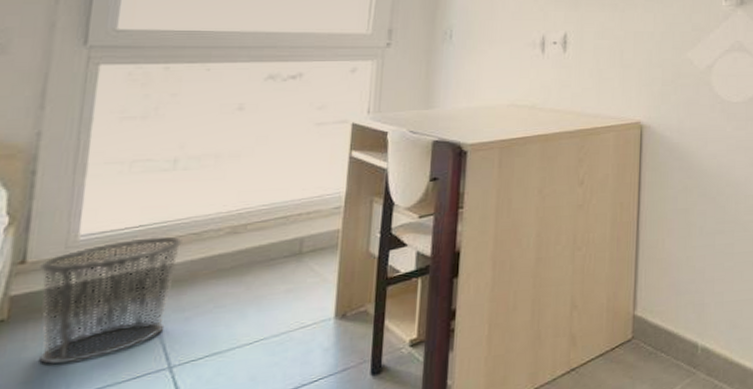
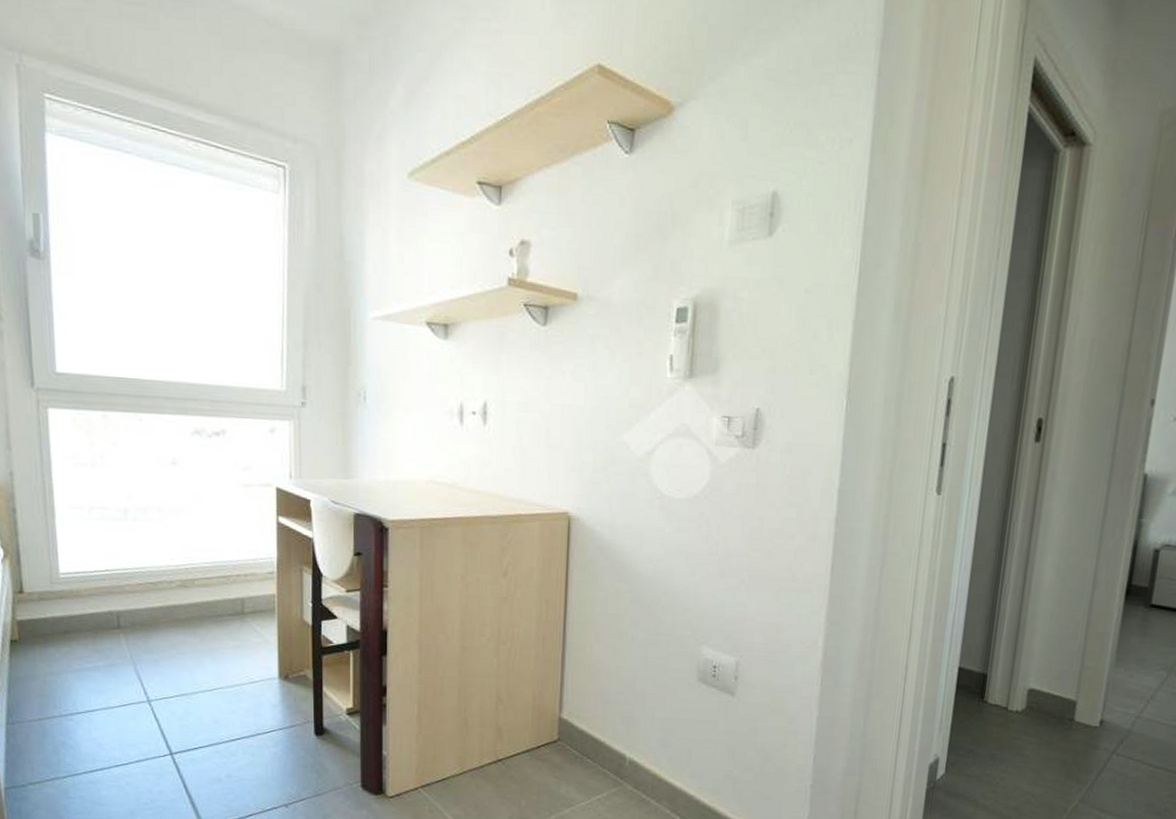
waste bin: present [39,236,183,365] -> none [34,581,142,684]

